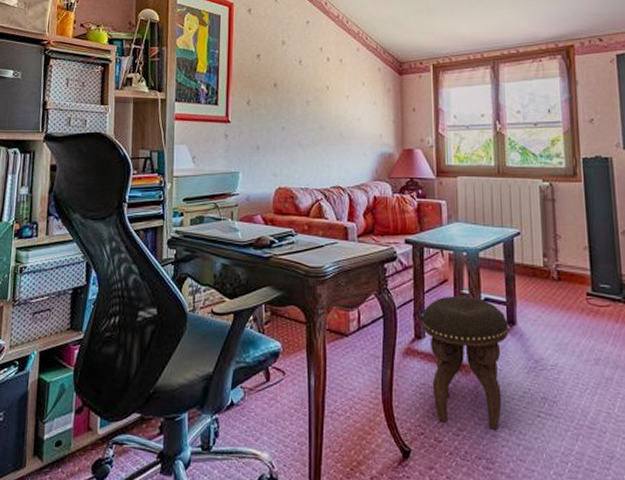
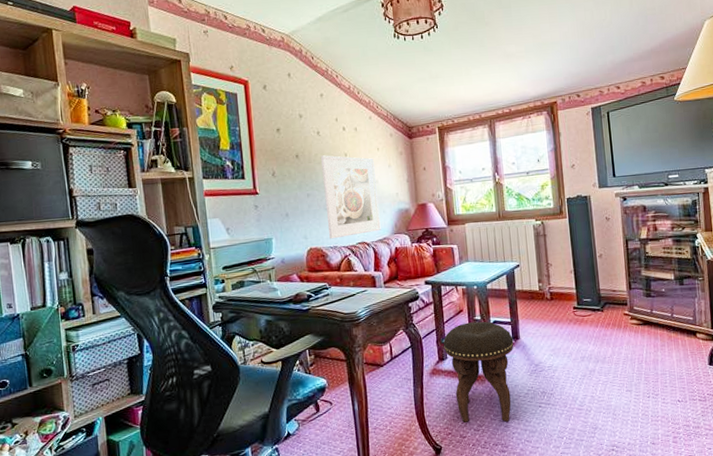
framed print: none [300,86,360,180] -> present [321,155,381,239]

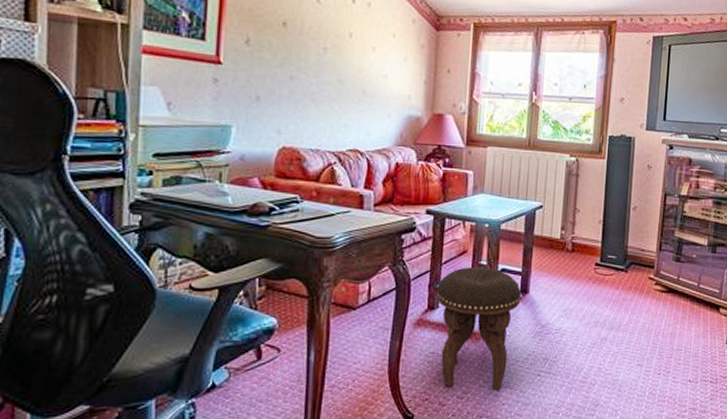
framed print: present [321,155,381,239] -> none [312,29,386,140]

